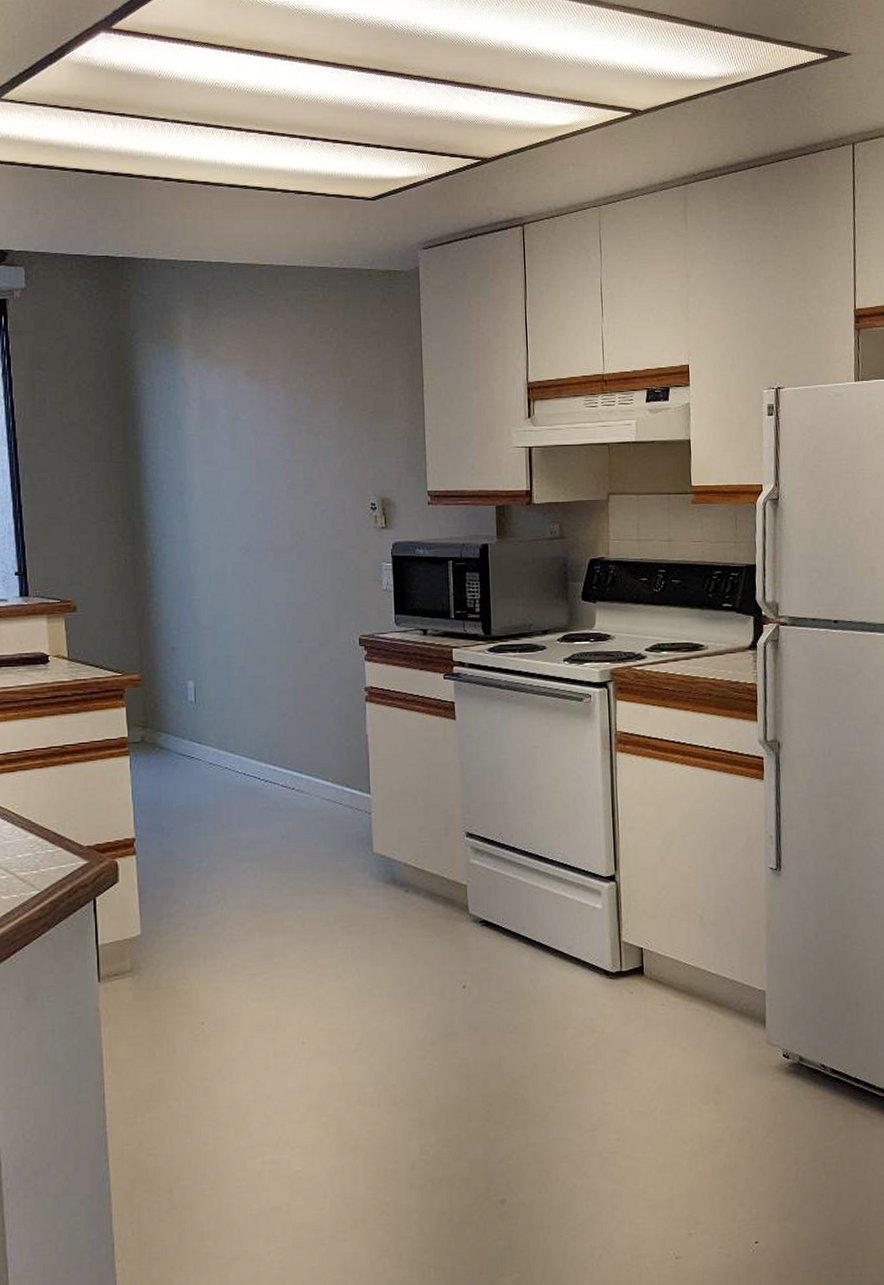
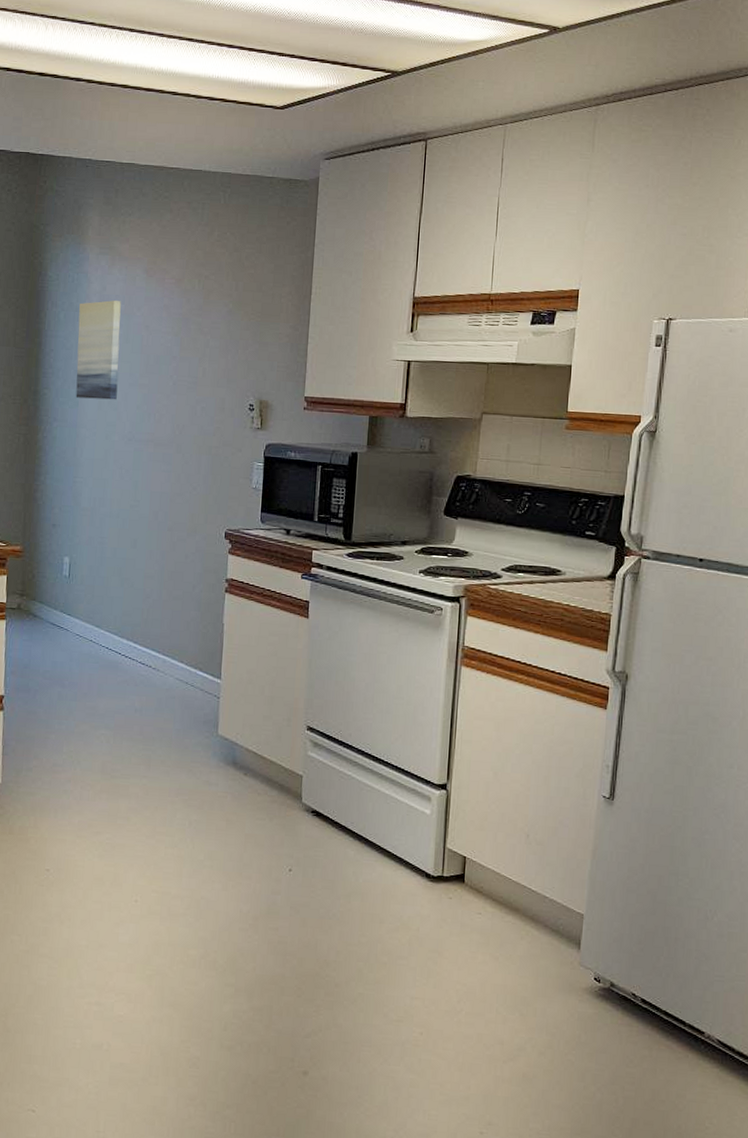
wall art: none [179,406,229,511] -> present [75,300,121,400]

